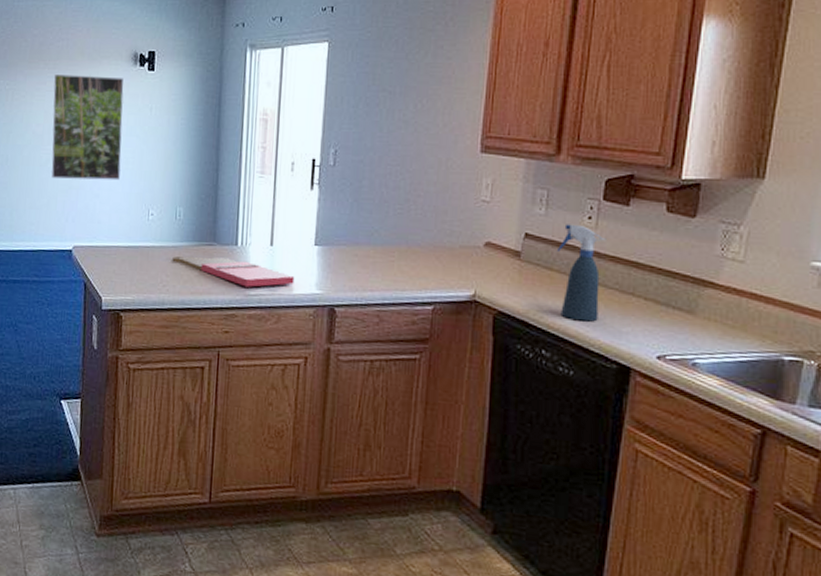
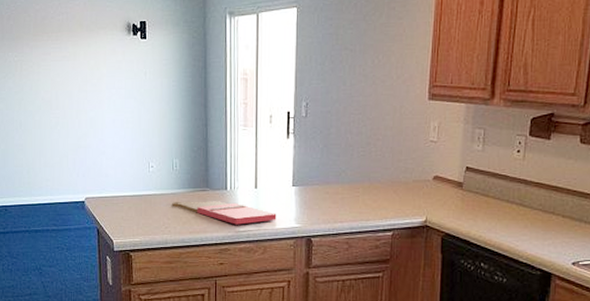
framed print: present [51,75,124,181] -> none [58,45,122,139]
spray bottle: present [556,224,606,322] -> none [492,157,532,238]

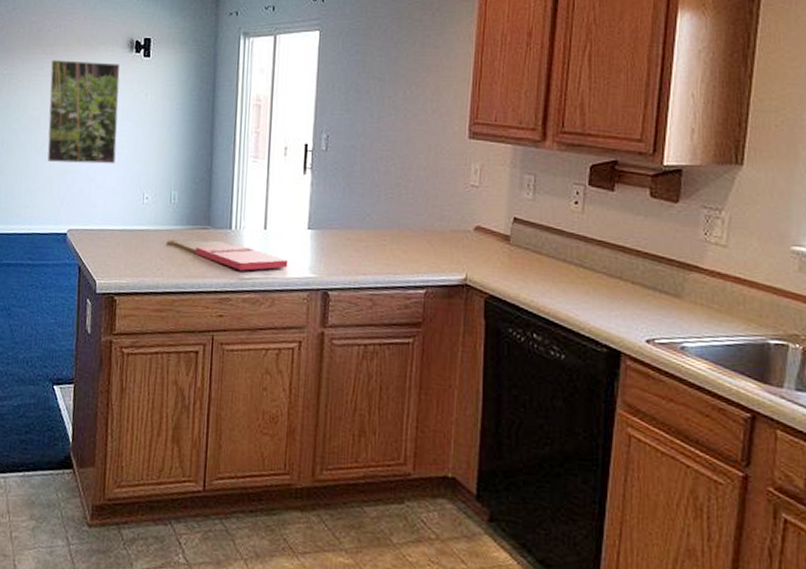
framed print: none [58,45,122,139] -> present [47,60,120,164]

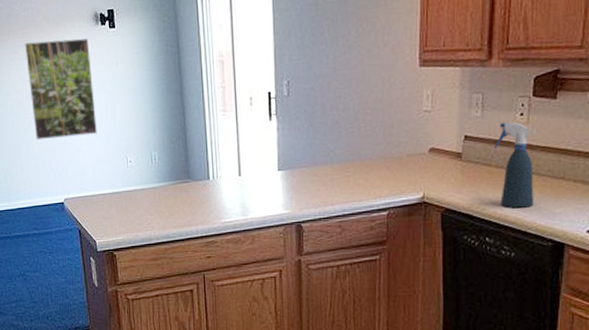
cutting board: present [167,240,288,271] -> none [153,192,264,216]
spray bottle: none [545,208,593,306] -> present [493,122,538,208]

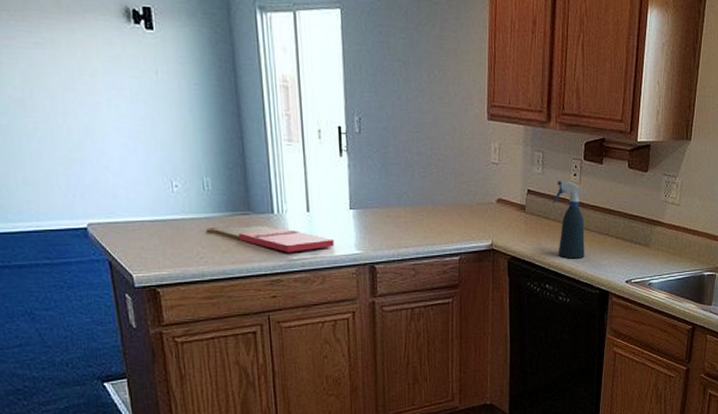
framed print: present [25,38,97,140] -> none [25,28,132,151]
cutting board: none [153,192,264,216] -> present [206,226,335,253]

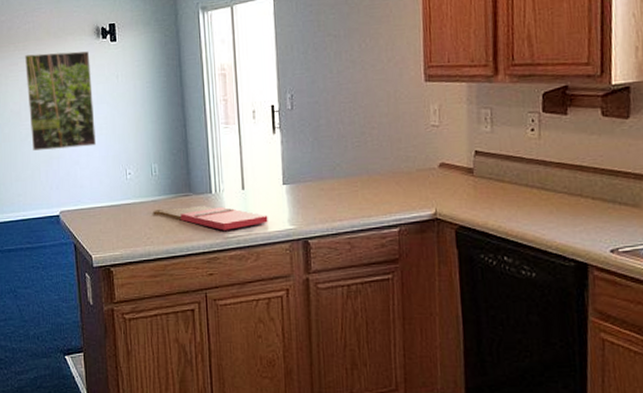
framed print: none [25,28,132,151] -> present [25,51,96,151]
spray bottle: present [552,180,588,259] -> none [505,137,552,226]

